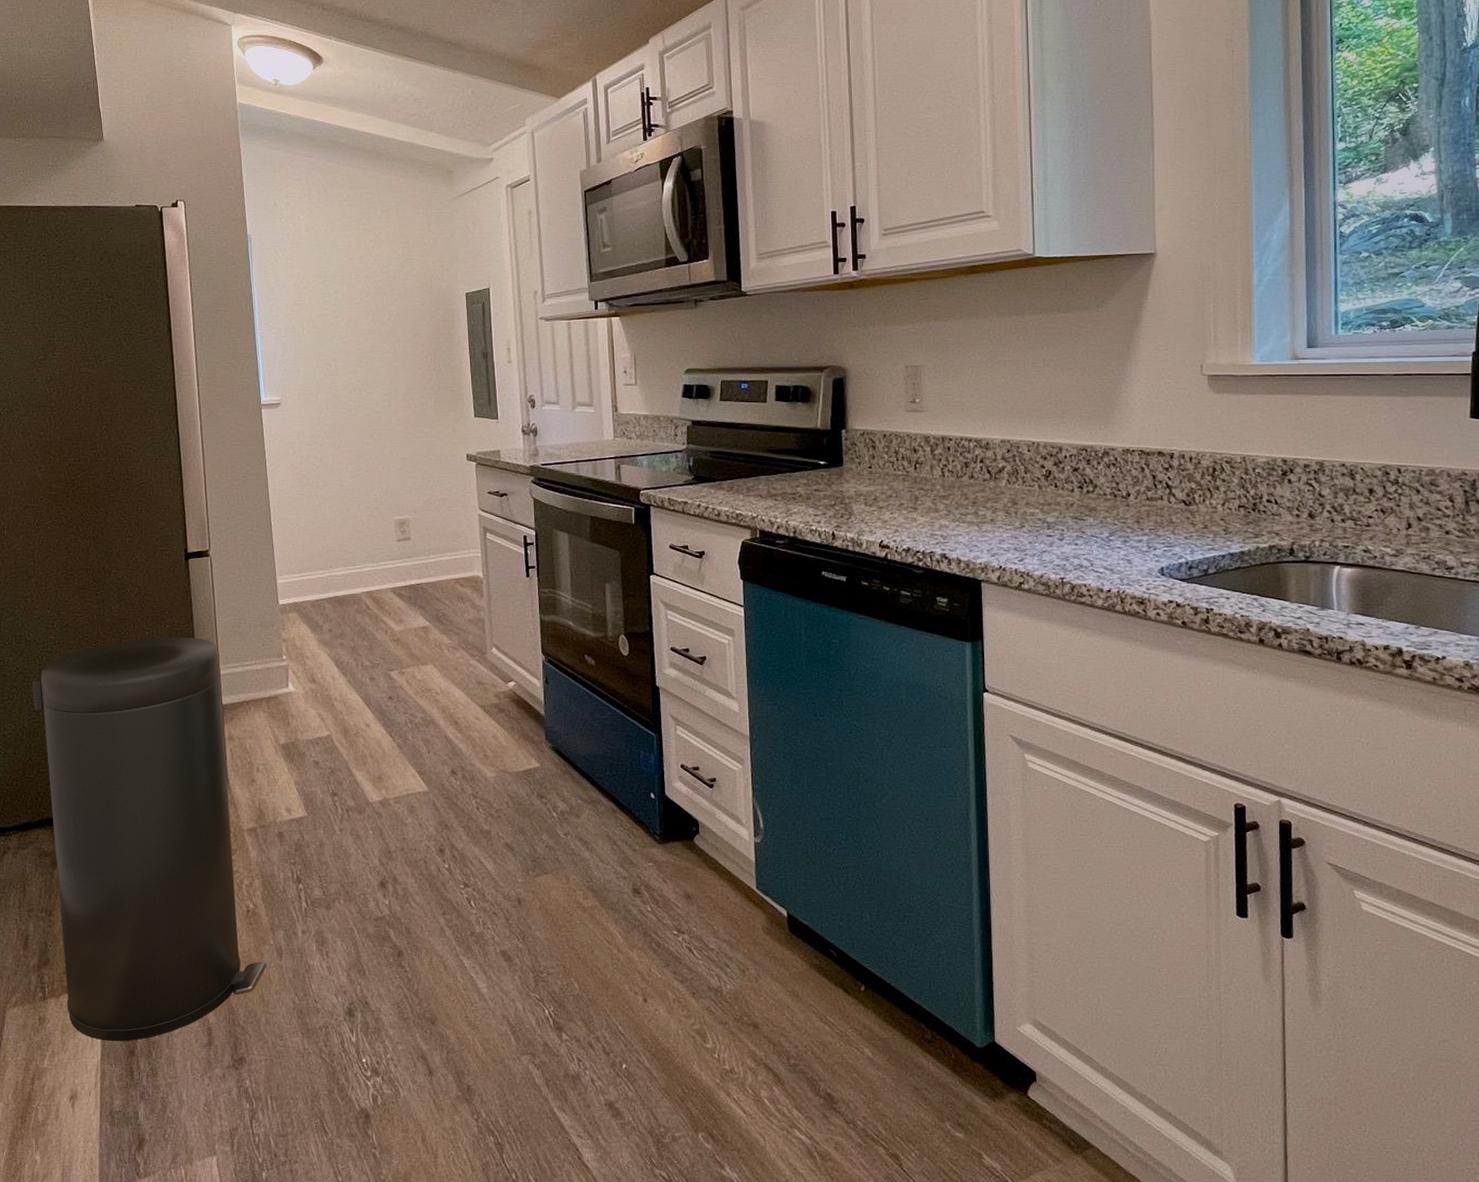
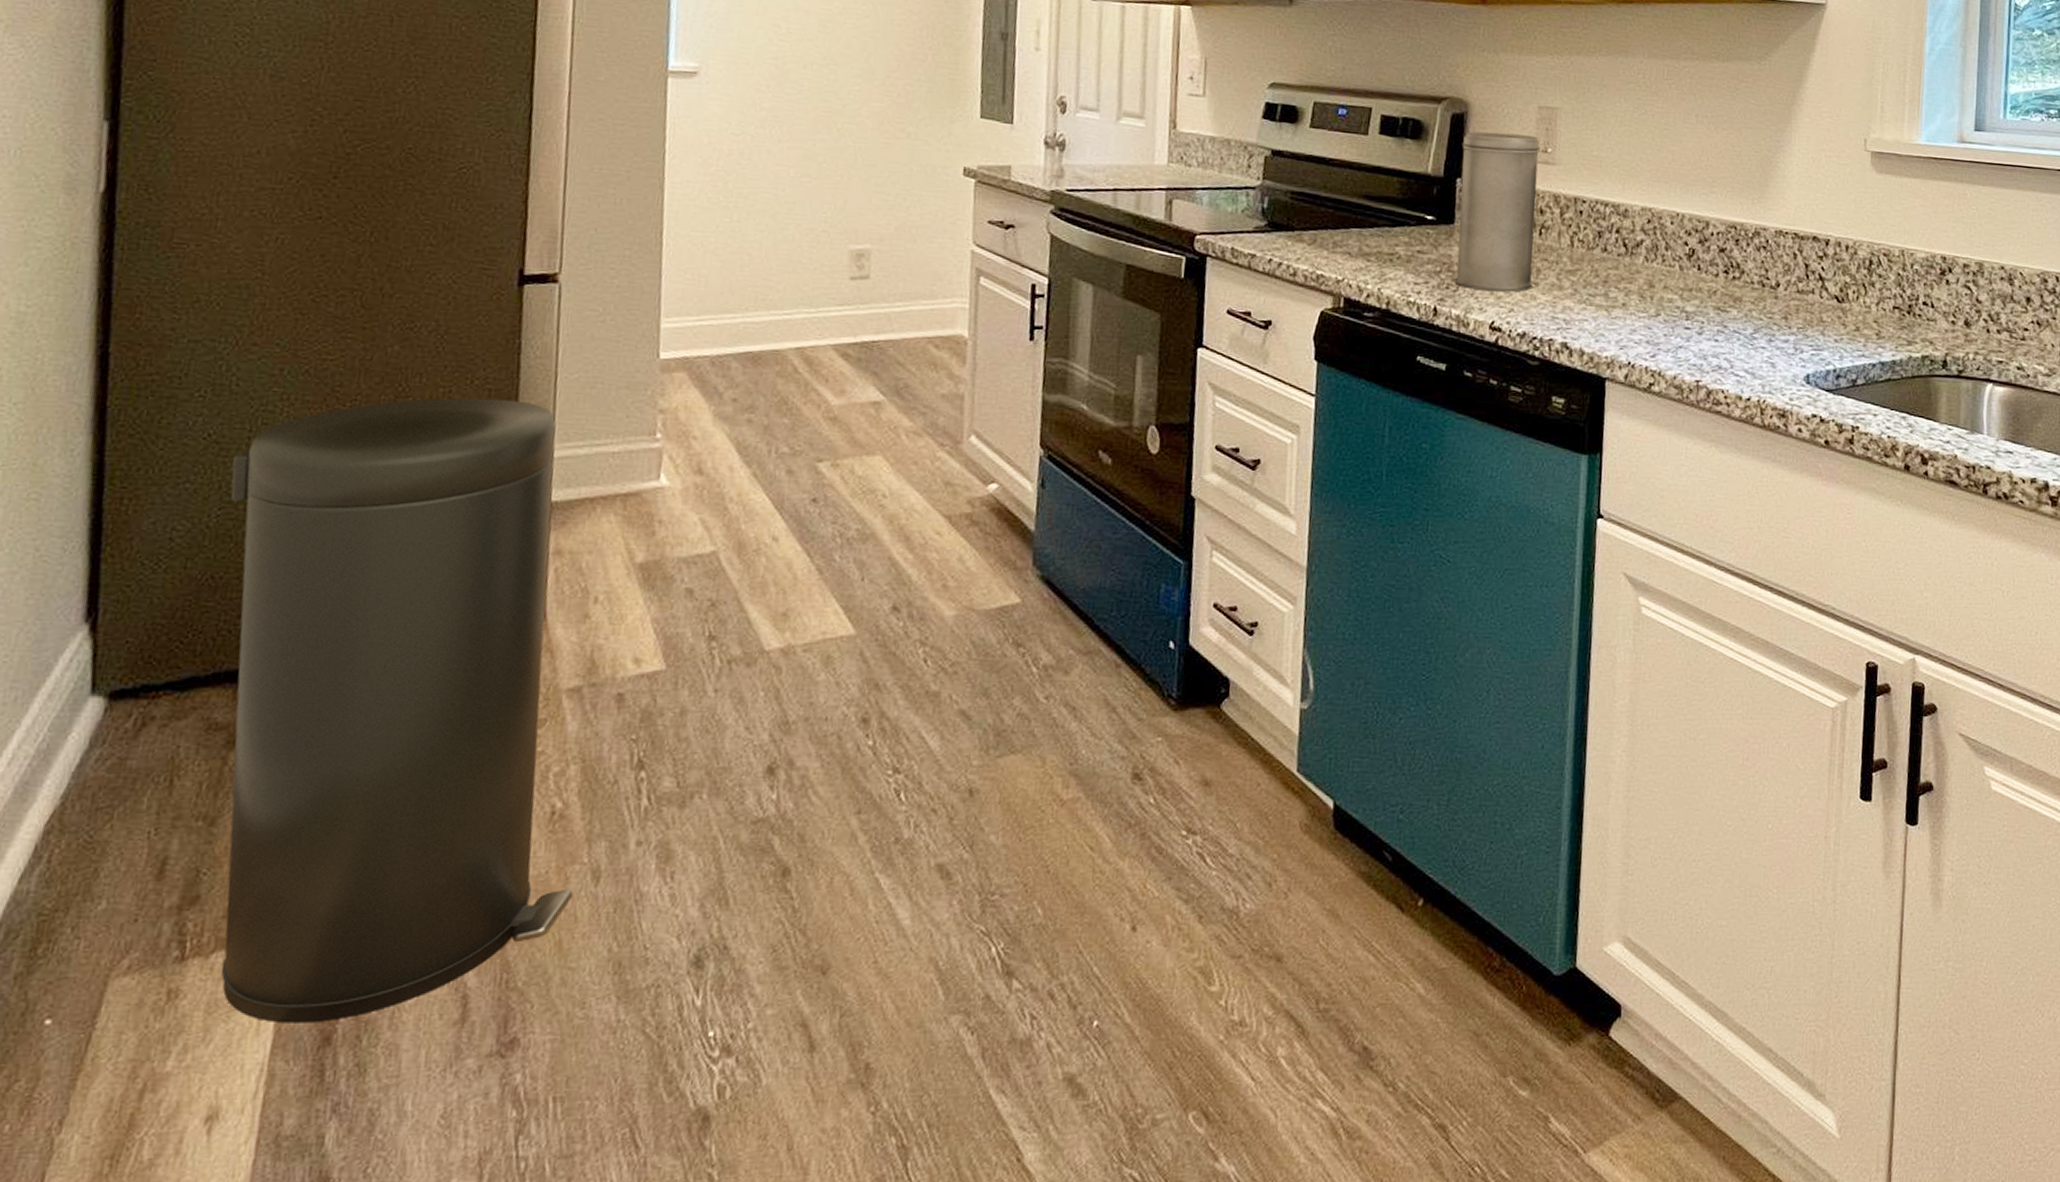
canister: none [843,390,913,518] -> present [1454,132,1541,293]

